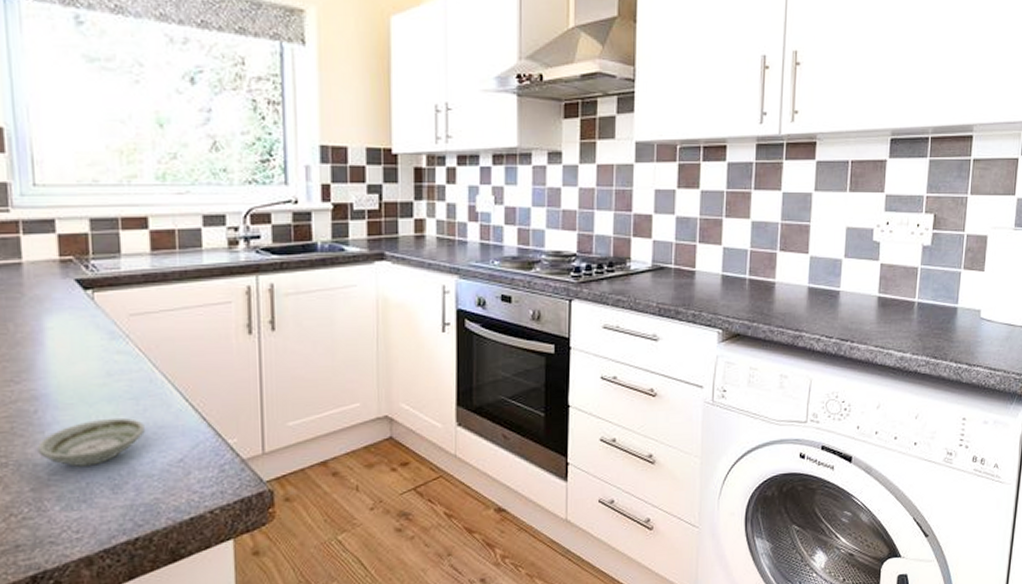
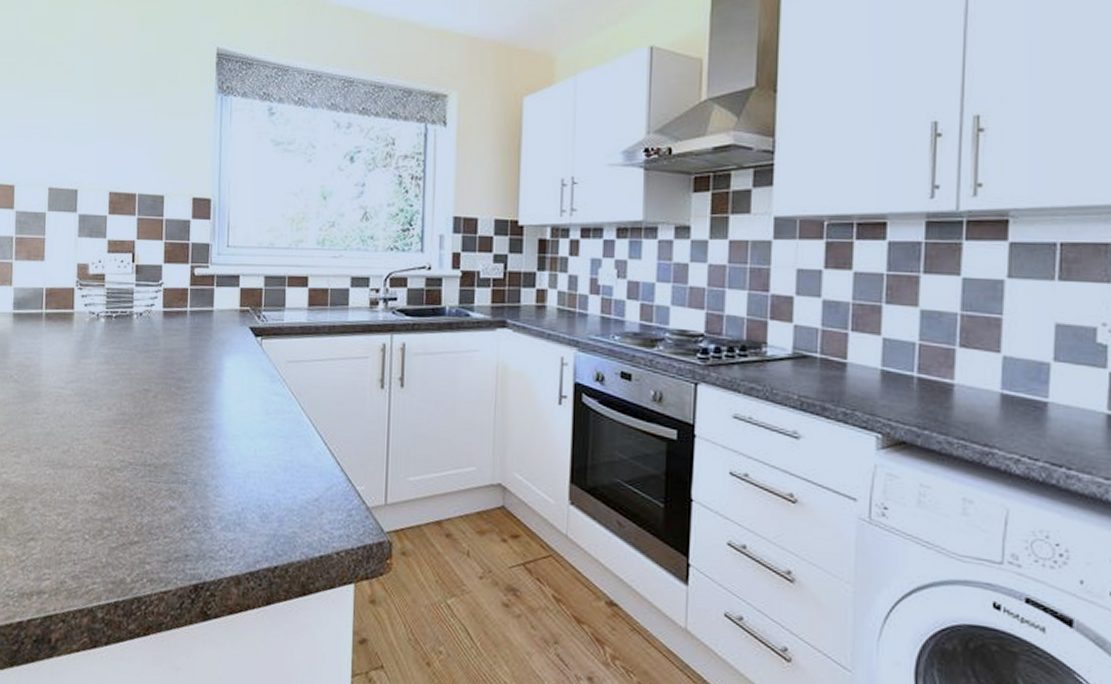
saucer: present [38,417,145,467] -> none [209,452,290,493]

